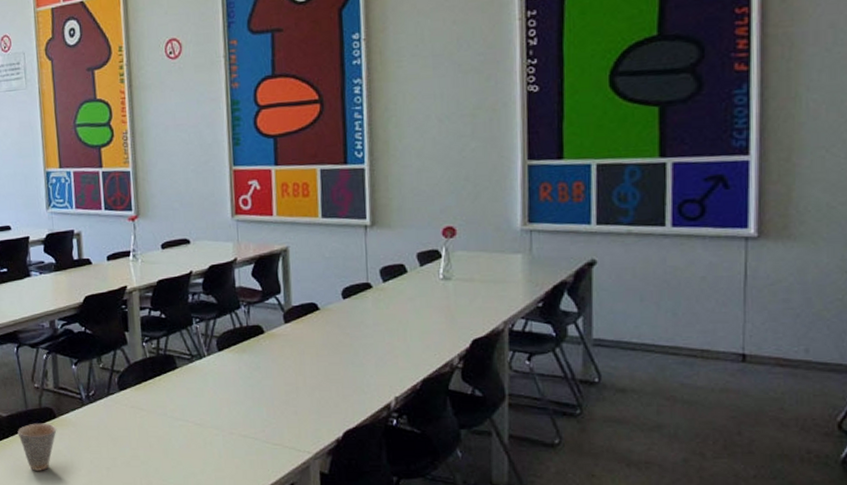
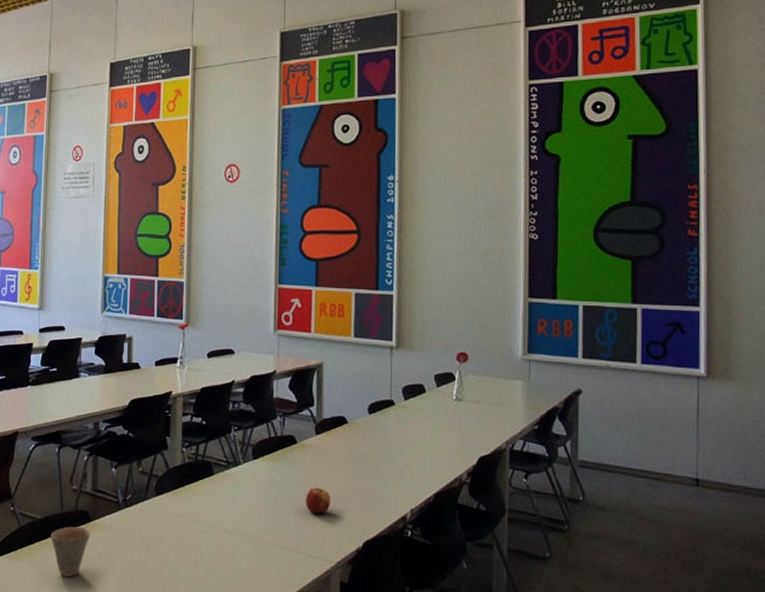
apple: none [277,378,306,405] -> present [306,487,331,515]

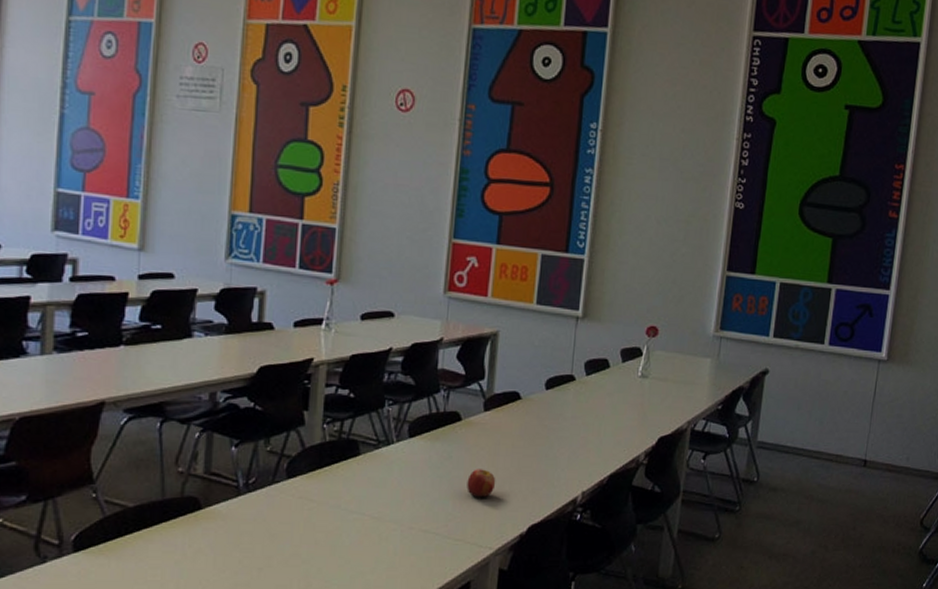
cup: present [50,526,91,577] -> none [146,515,200,574]

